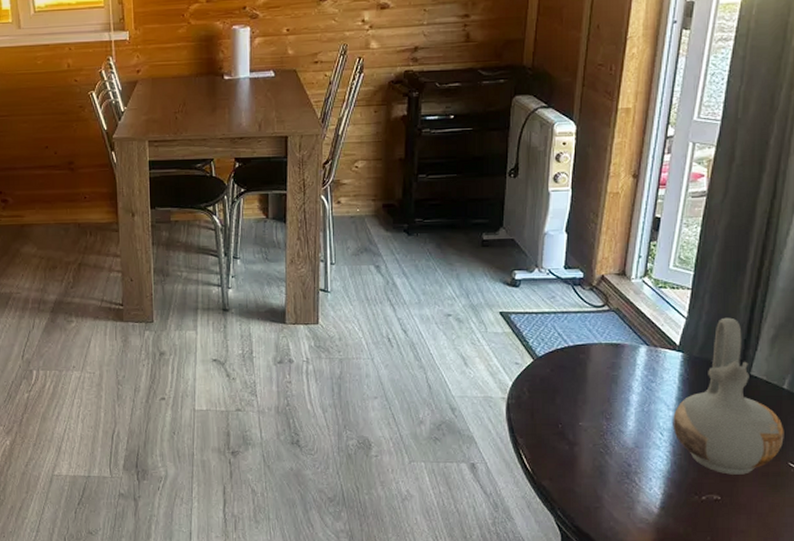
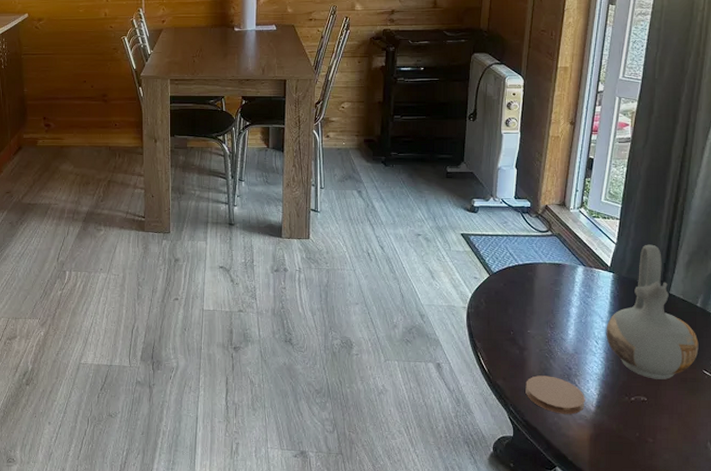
coaster: none [576,474,647,518] -> present [525,375,585,414]

